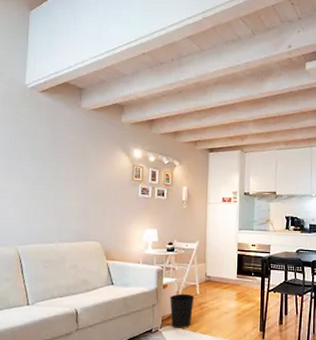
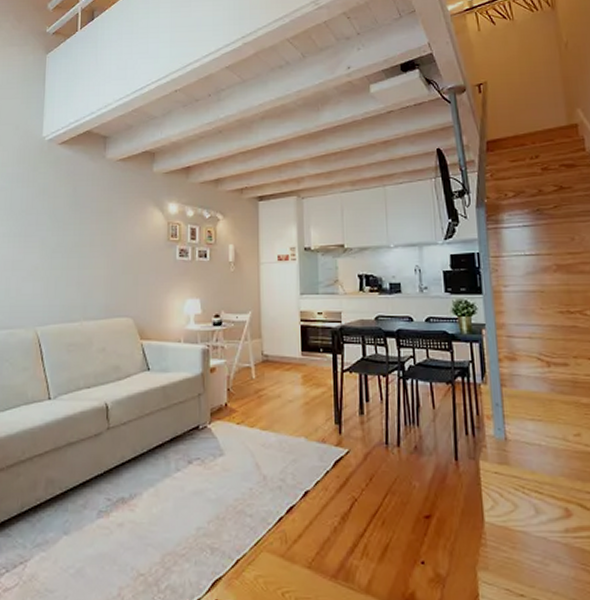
wastebasket: present [170,293,195,329] -> none [219,378,250,425]

